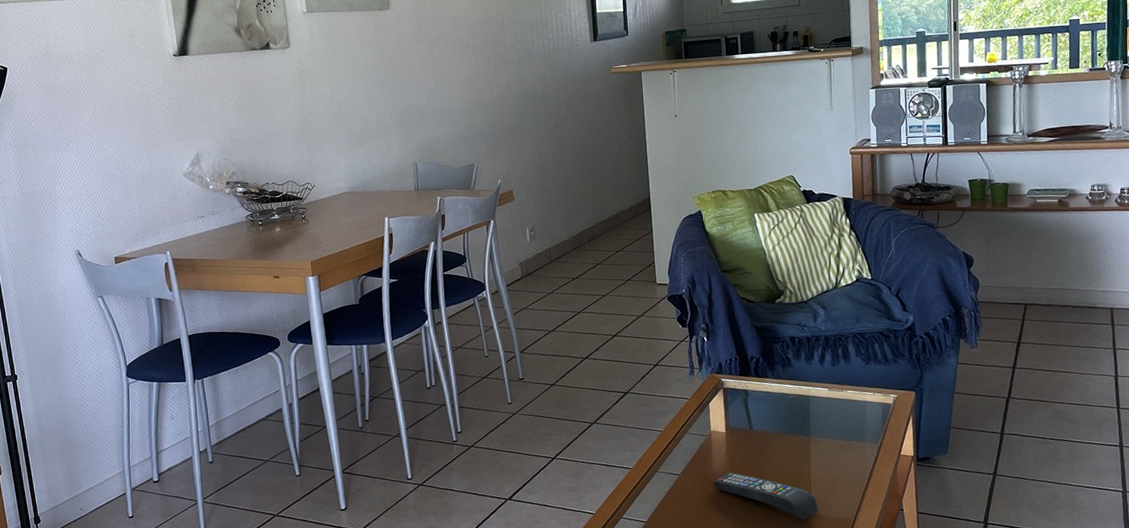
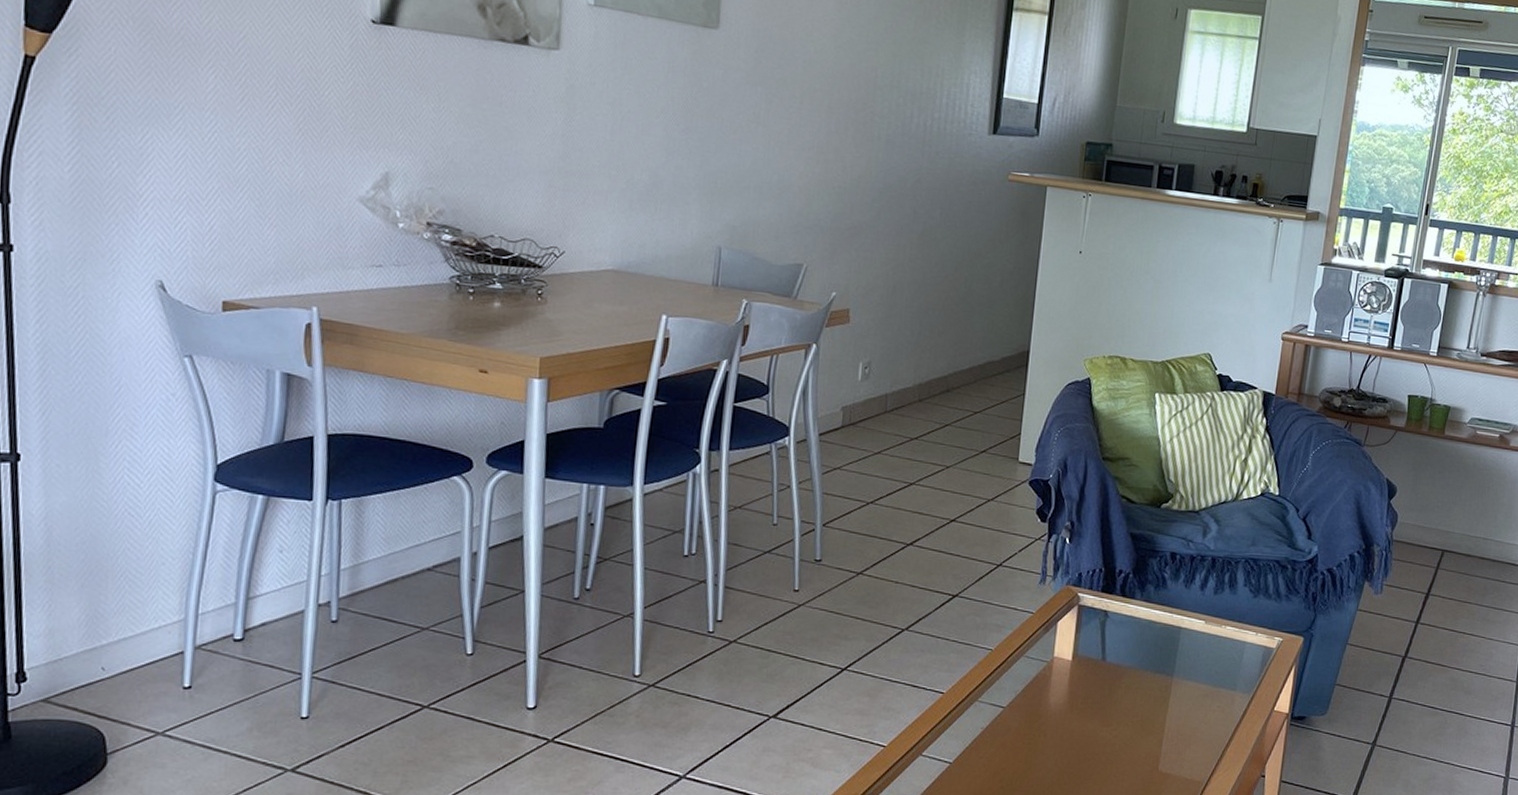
remote control: present [713,472,819,520] -> none [1045,711,1167,778]

